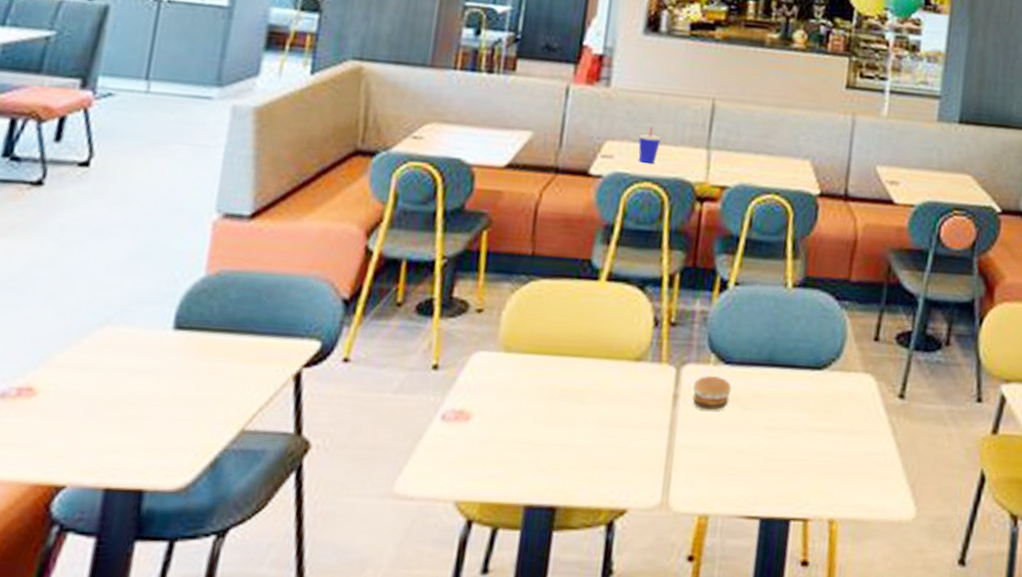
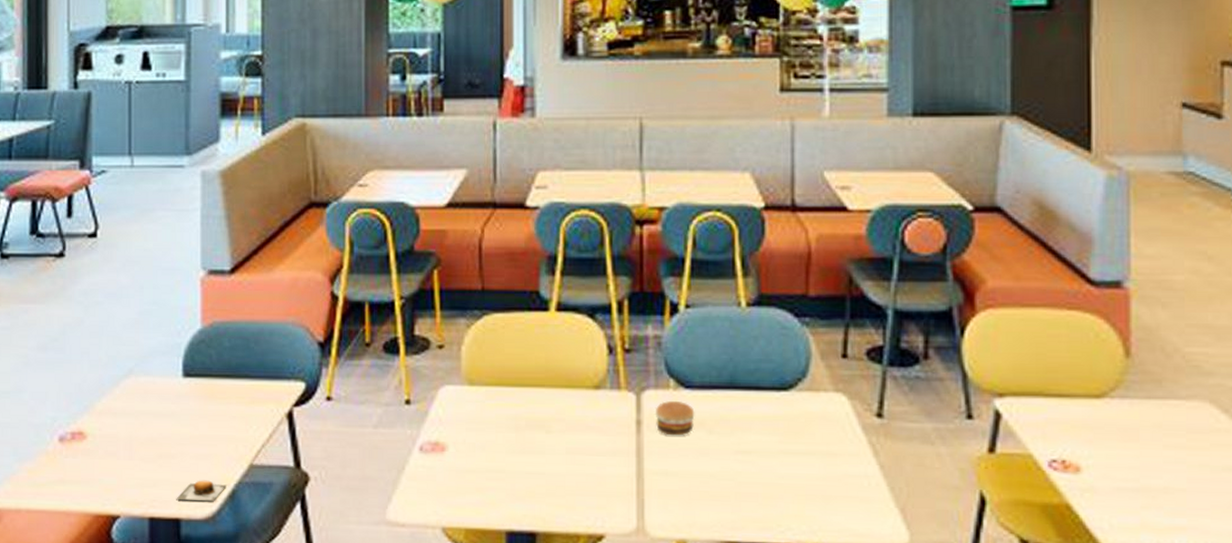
hamburger: none [142,446,209,471] -> present [176,480,227,502]
beverage cup: present [638,127,661,163] -> none [570,153,592,190]

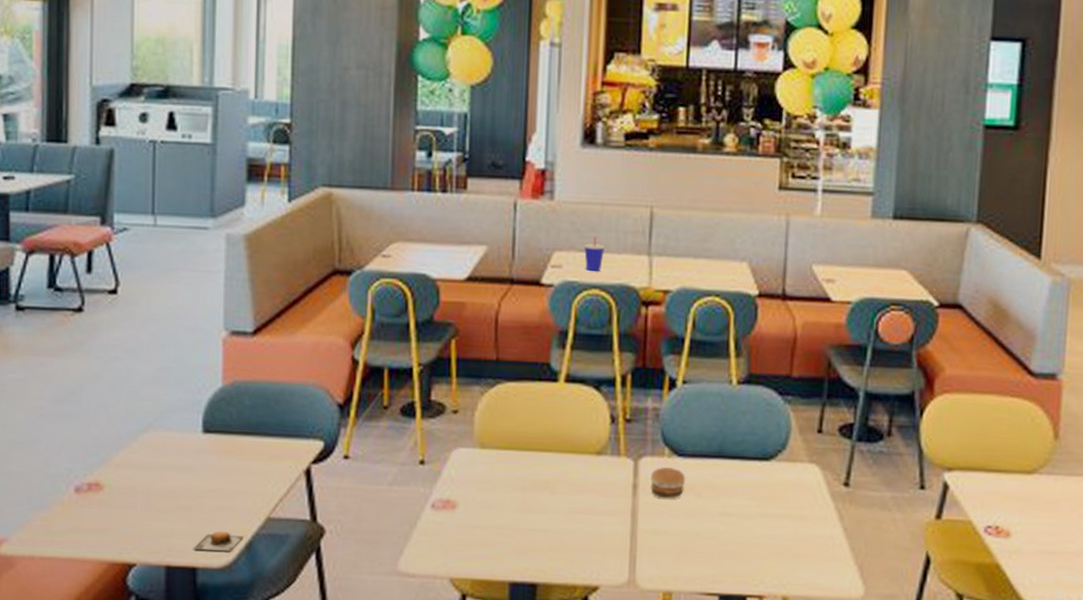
beverage cup: none [570,153,592,190] -> present [584,237,605,271]

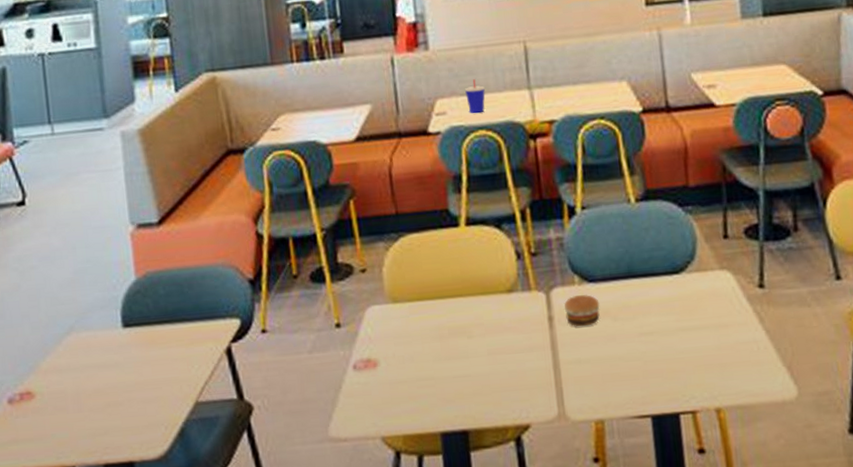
hamburger: present [193,531,244,552] -> none [128,422,175,445]

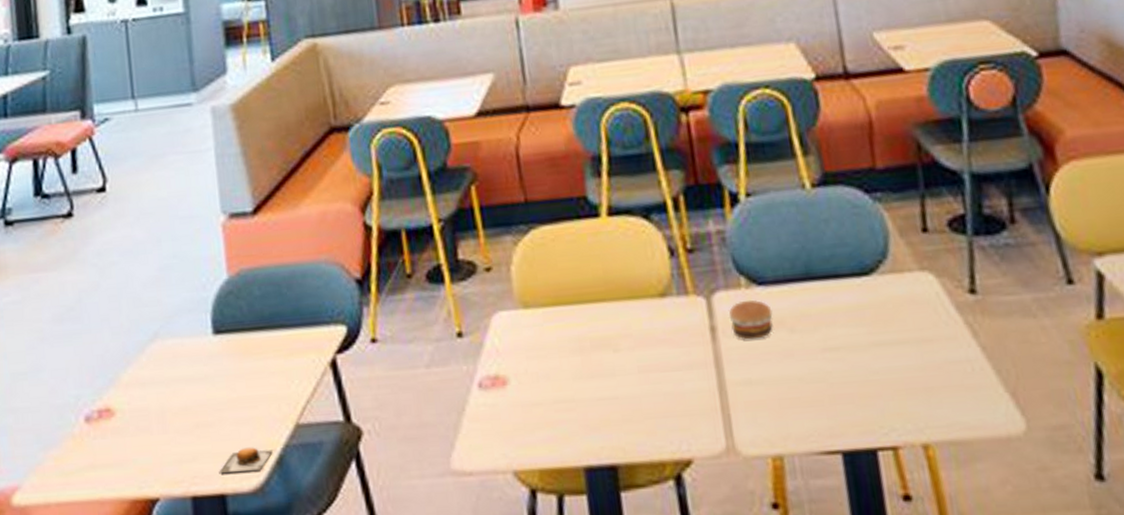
hamburger: none [128,422,175,445] -> present [219,447,273,474]
beverage cup: present [465,79,485,113] -> none [602,42,627,82]

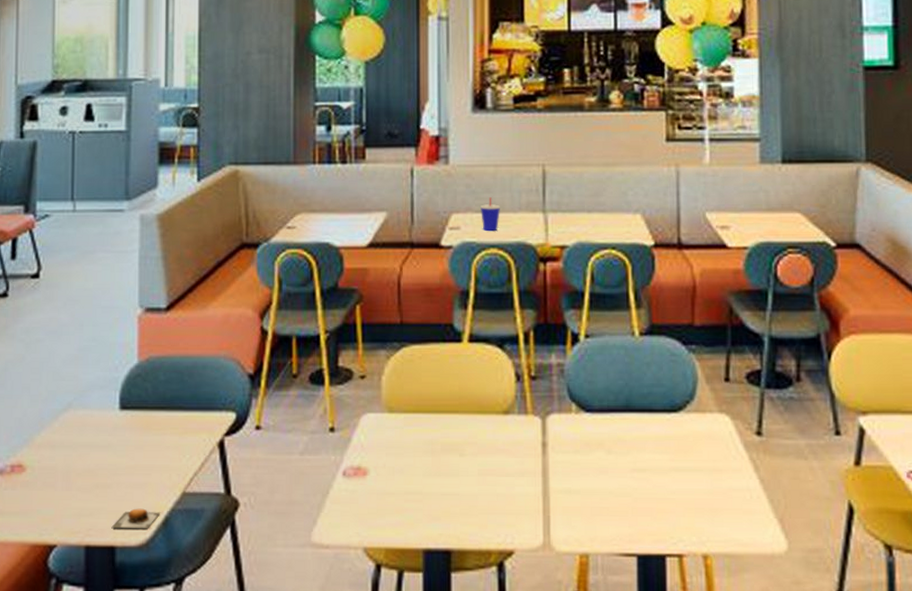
beverage cup: none [602,42,627,82] -> present [481,197,500,231]
hamburger: present [729,300,773,340] -> none [559,424,595,456]

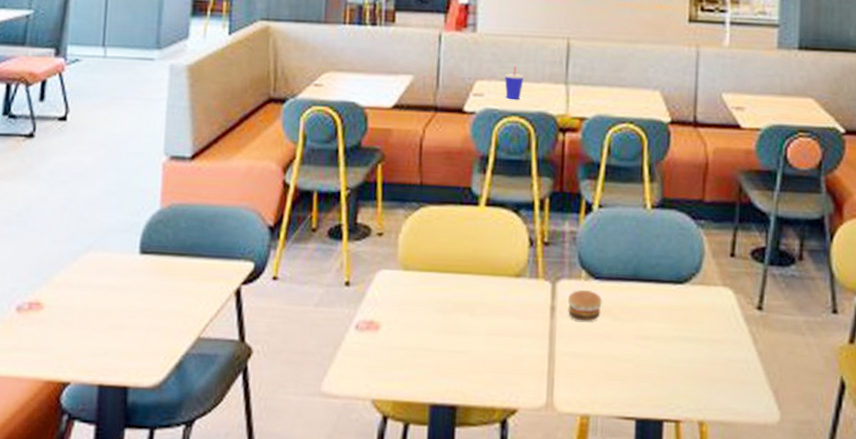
hamburger: present [111,508,160,529] -> none [125,350,174,372]
hamburger: none [559,424,595,456] -> present [567,290,602,322]

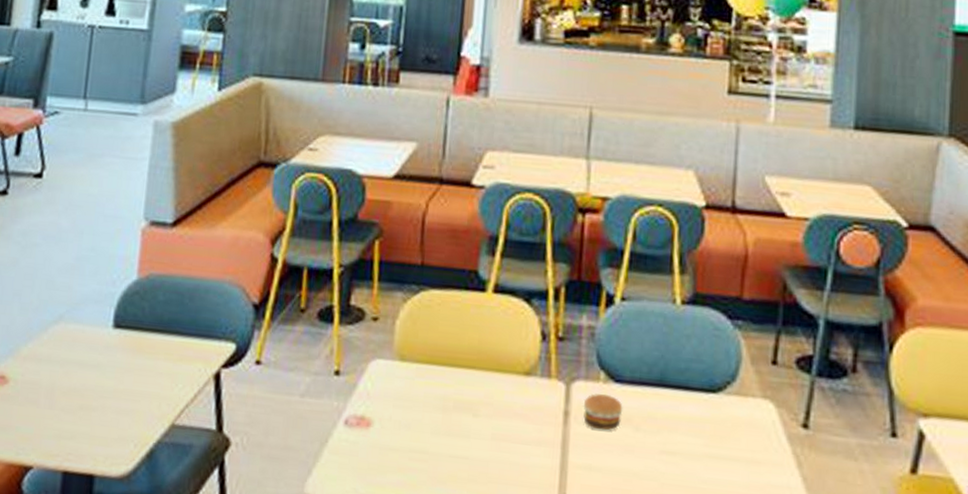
beverage cup: present [505,67,524,99] -> none [518,137,540,174]

